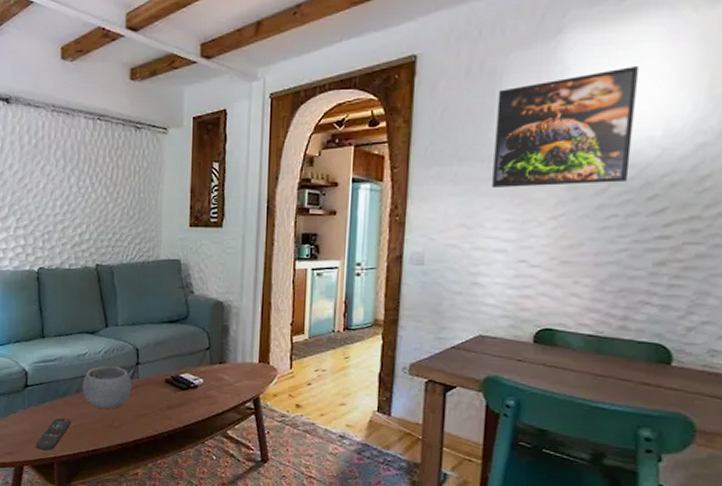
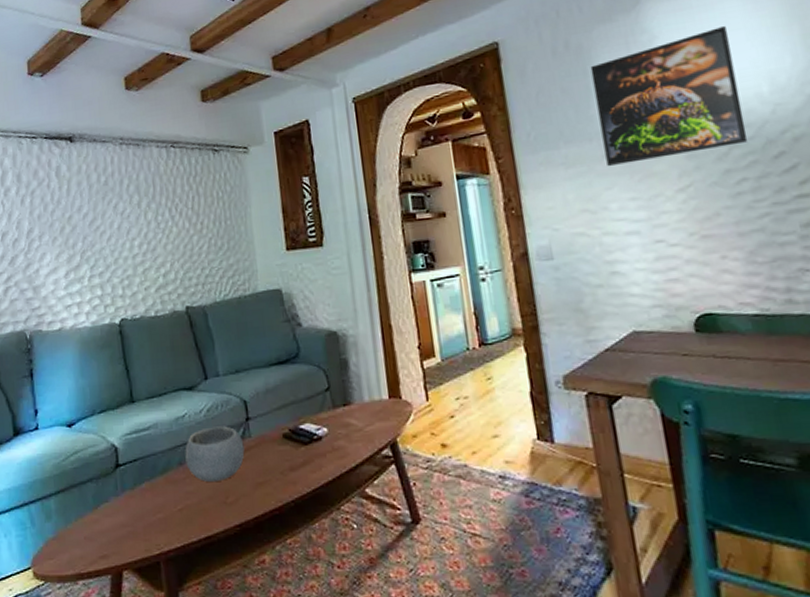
remote control: present [36,417,71,451] -> none [135,500,176,547]

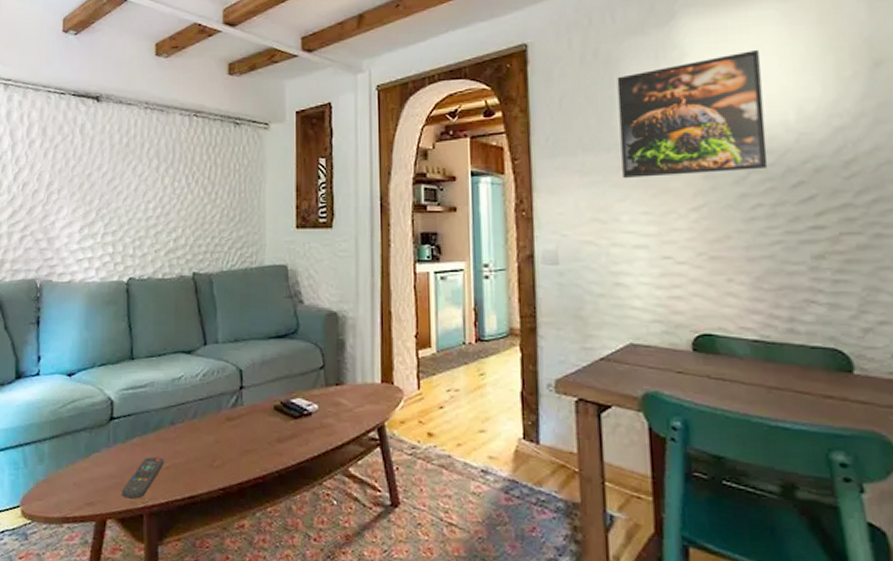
remote control: none [135,500,176,547] -> present [122,456,164,499]
bowl: present [185,426,245,482] -> none [178,391,235,444]

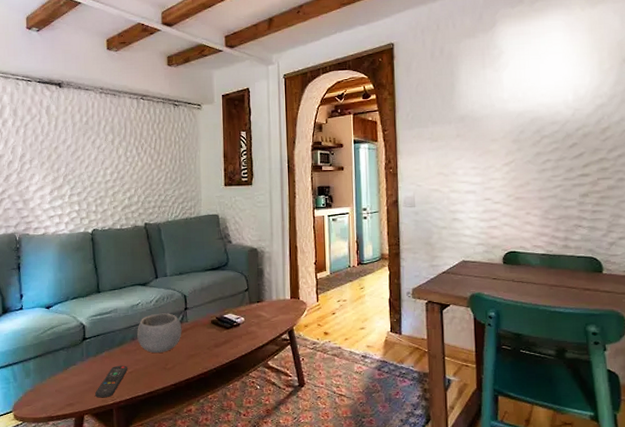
bowl: none [178,391,235,444] -> present [137,313,182,353]
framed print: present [617,50,768,179] -> none [456,50,554,144]

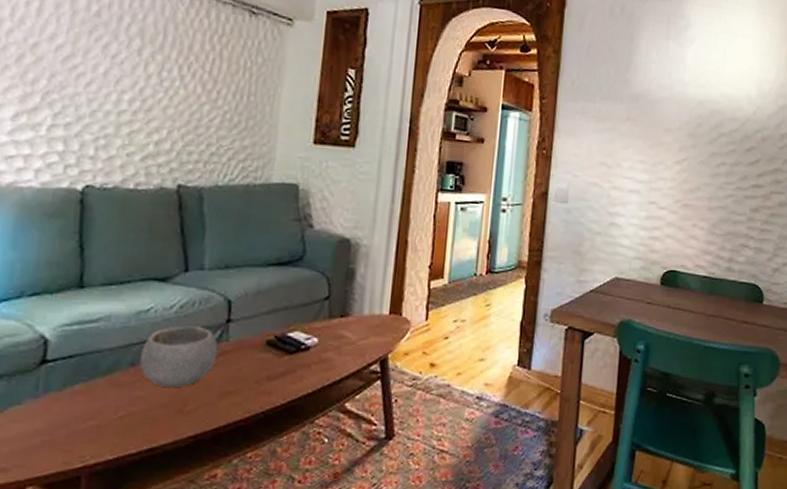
remote control: present [95,365,127,398] -> none [51,405,117,459]

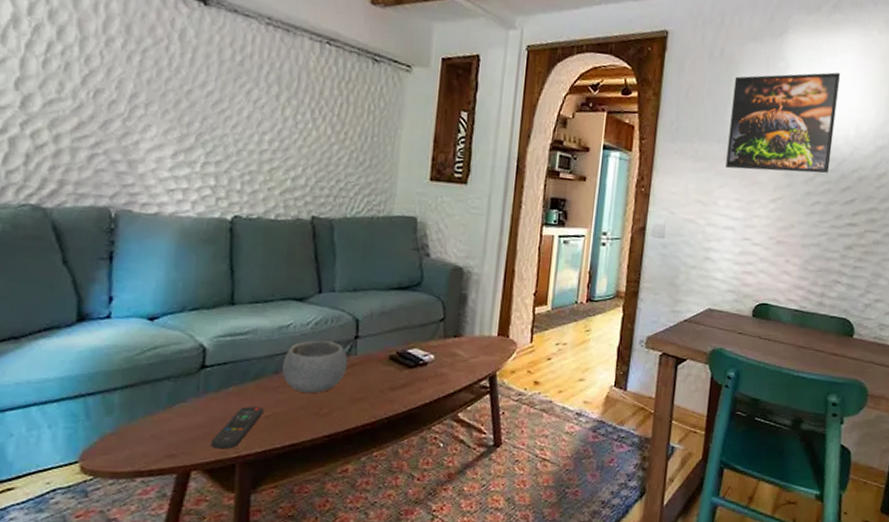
remote control: none [51,405,117,459] -> present [211,406,263,449]
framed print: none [629,31,740,134] -> present [726,72,840,174]

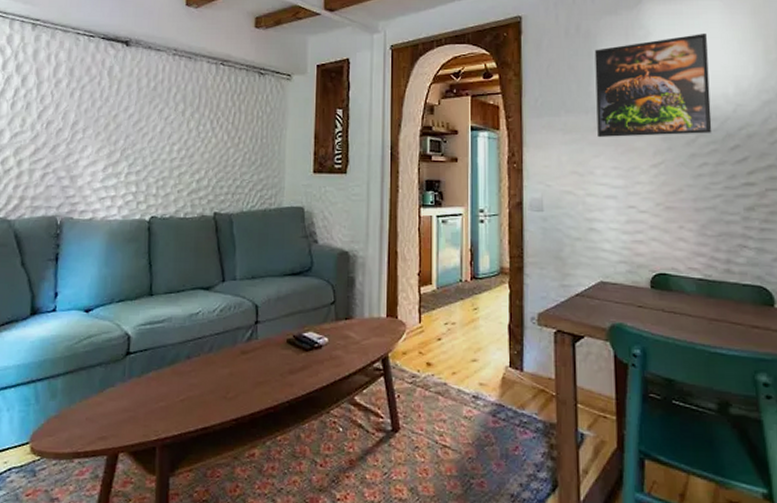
remote control: present [211,406,263,449] -> none [135,390,179,432]
bowl: present [282,340,348,393] -> none [193,326,250,377]

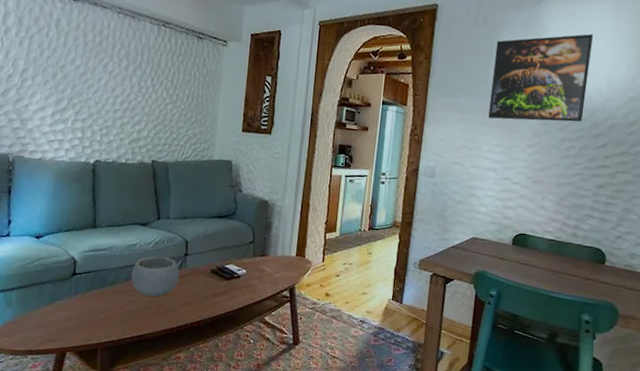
bowl: none [193,326,250,377] -> present [131,256,180,297]

